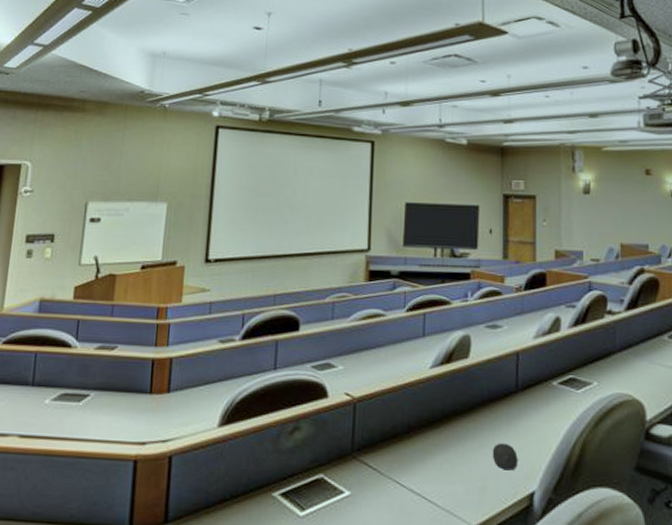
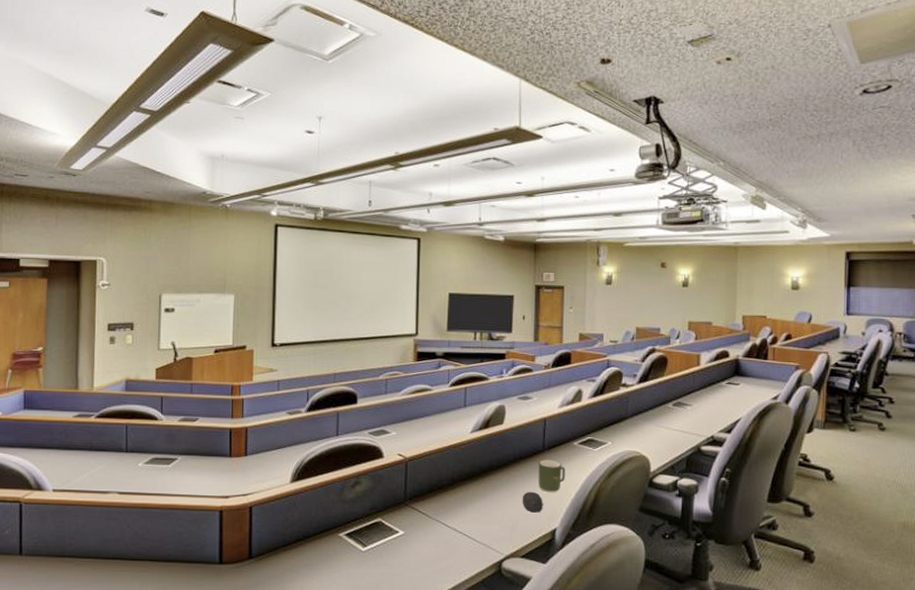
mug: none [511,402,544,444] -> present [538,459,566,492]

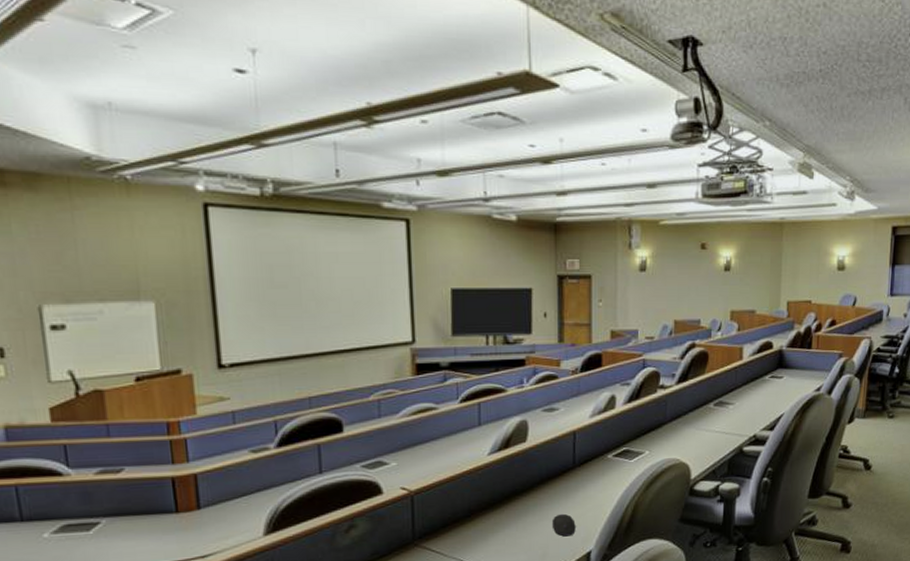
mug: present [538,459,566,492] -> none [569,476,599,512]

